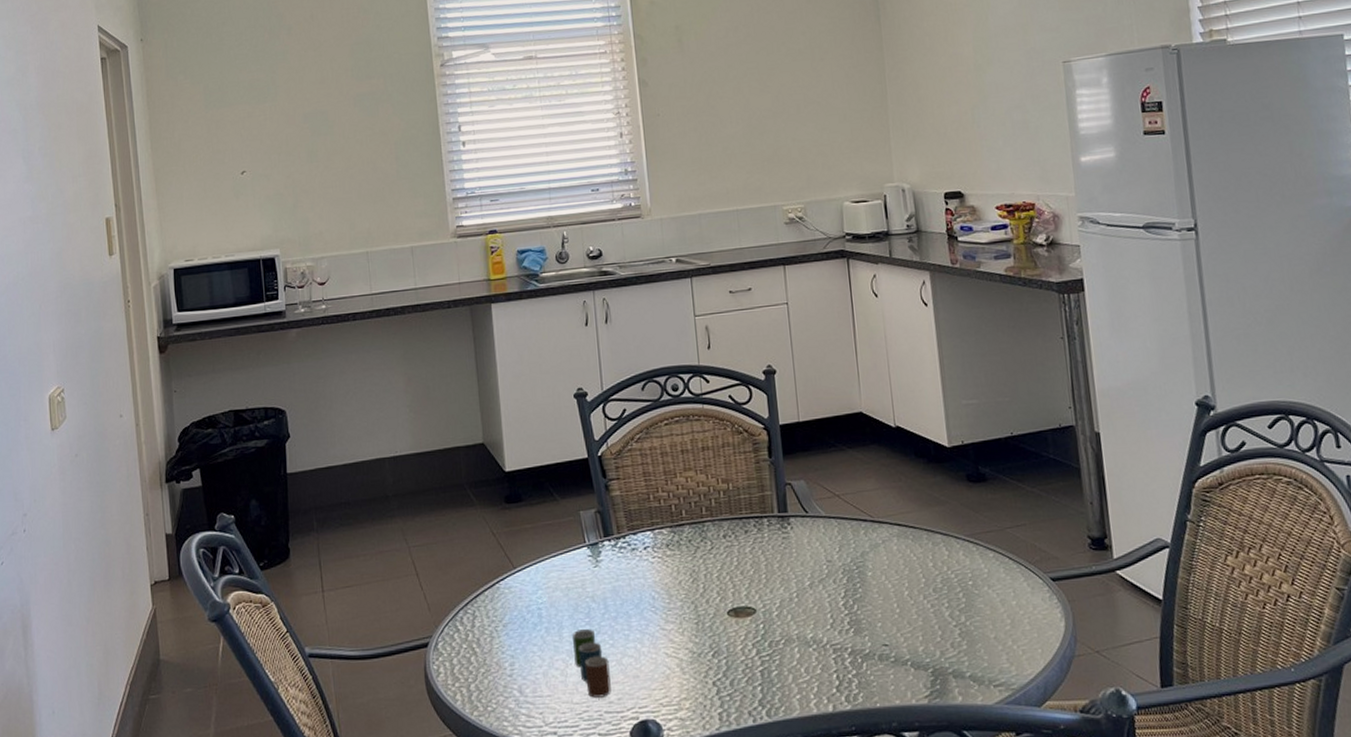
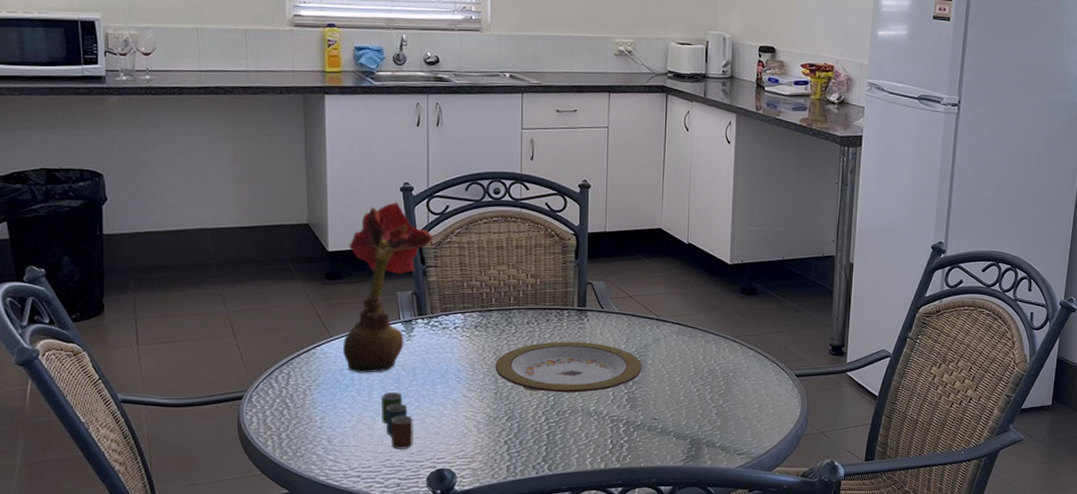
flower: none [526,411,613,609] -> present [343,202,433,373]
plate: none [693,554,862,619] -> present [495,341,642,393]

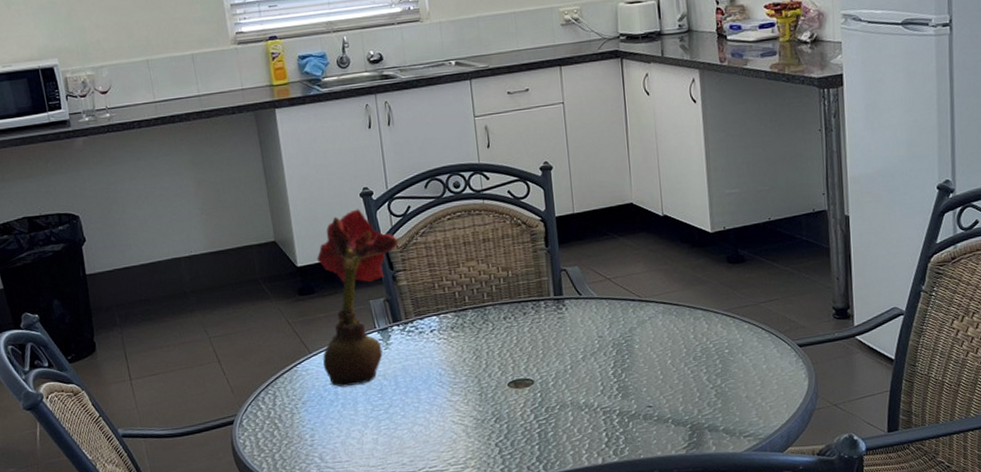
cup: present [382,393,413,449] -> none [367,403,404,461]
plate: present [495,341,642,393] -> none [476,332,630,388]

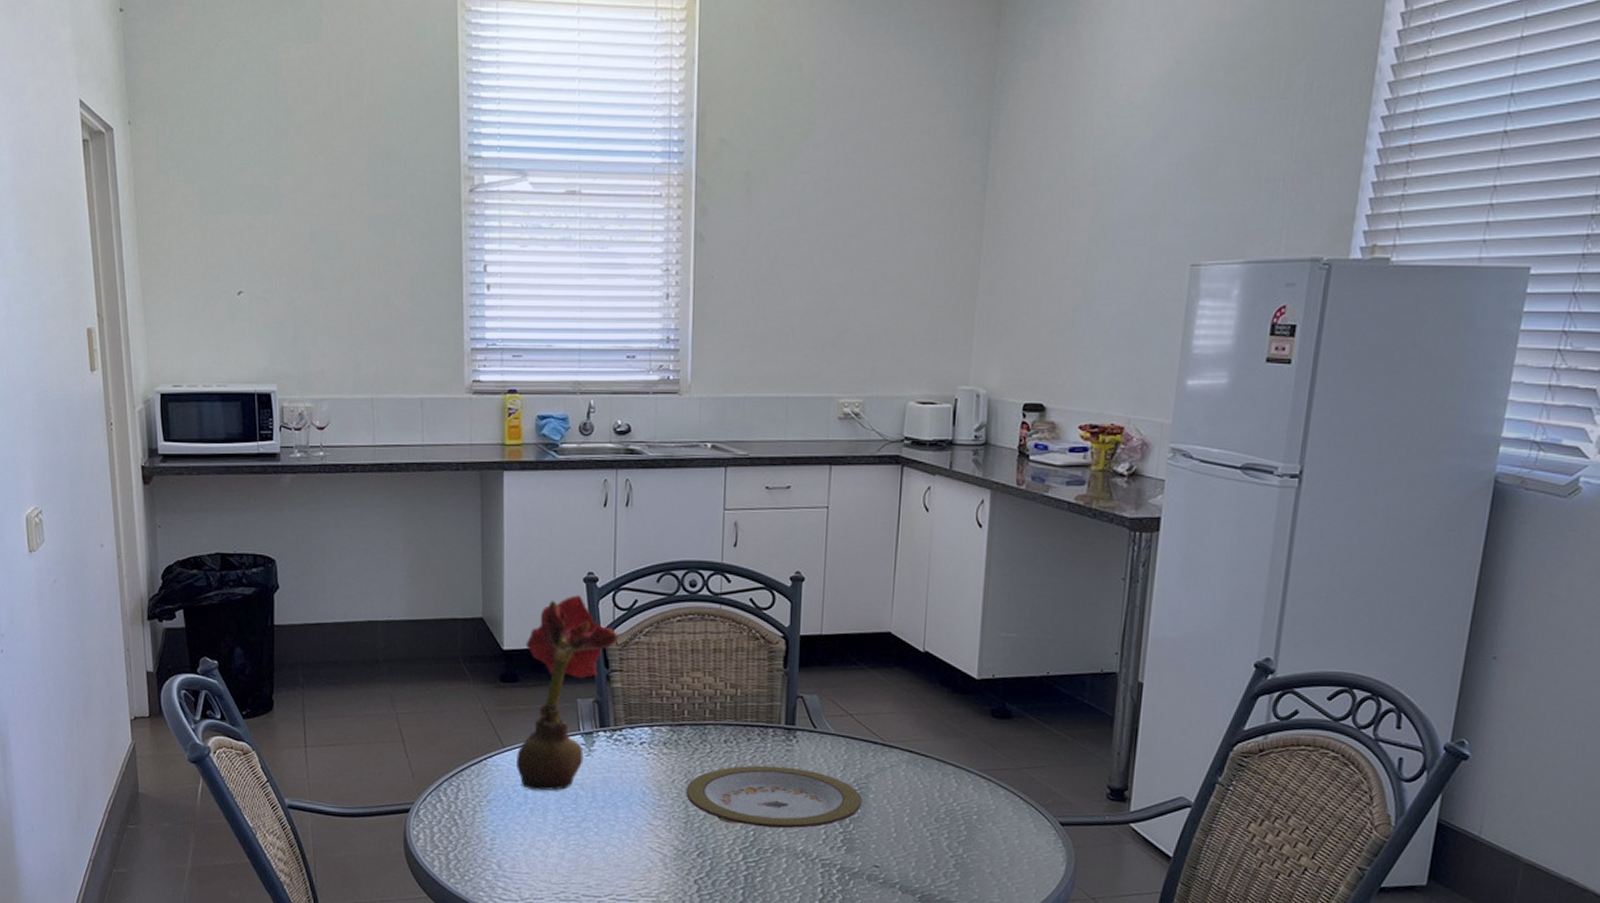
plate: none [476,332,630,388] -> present [686,765,862,829]

